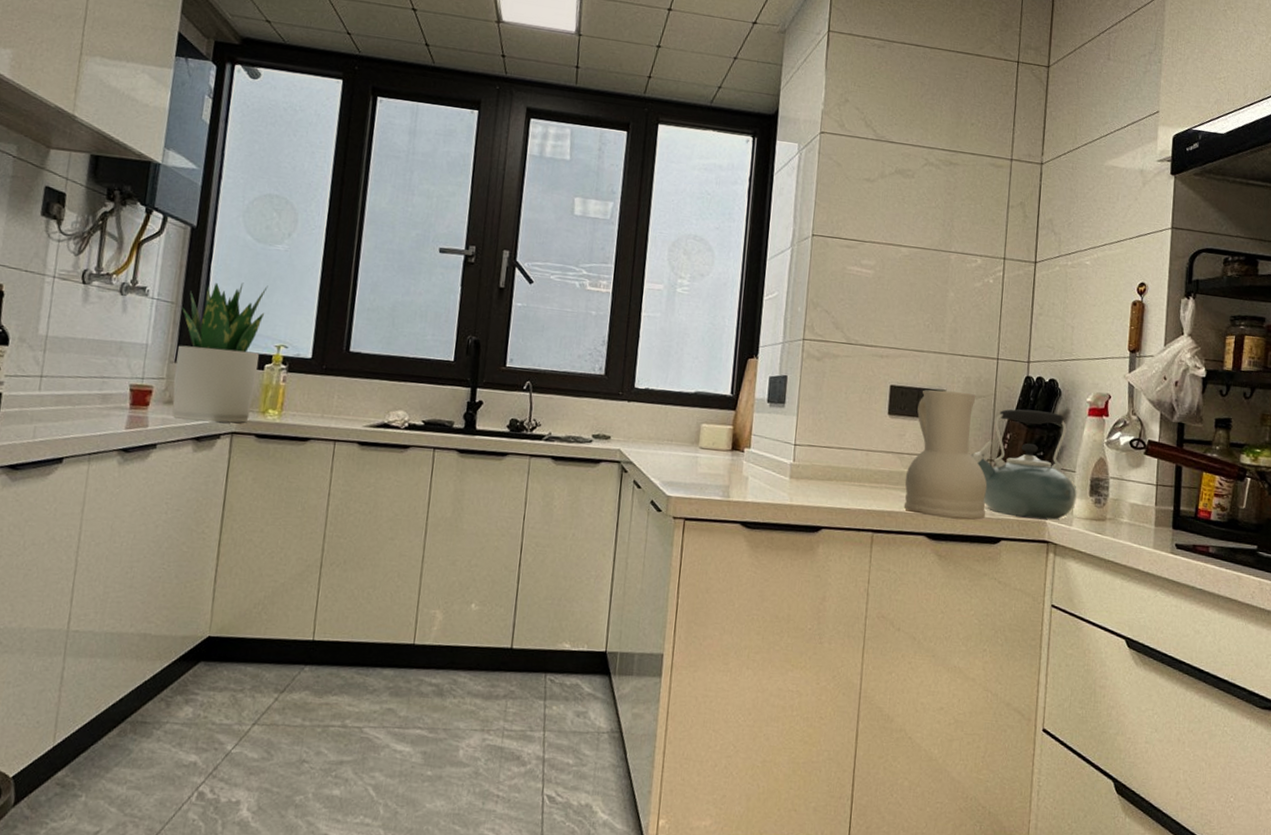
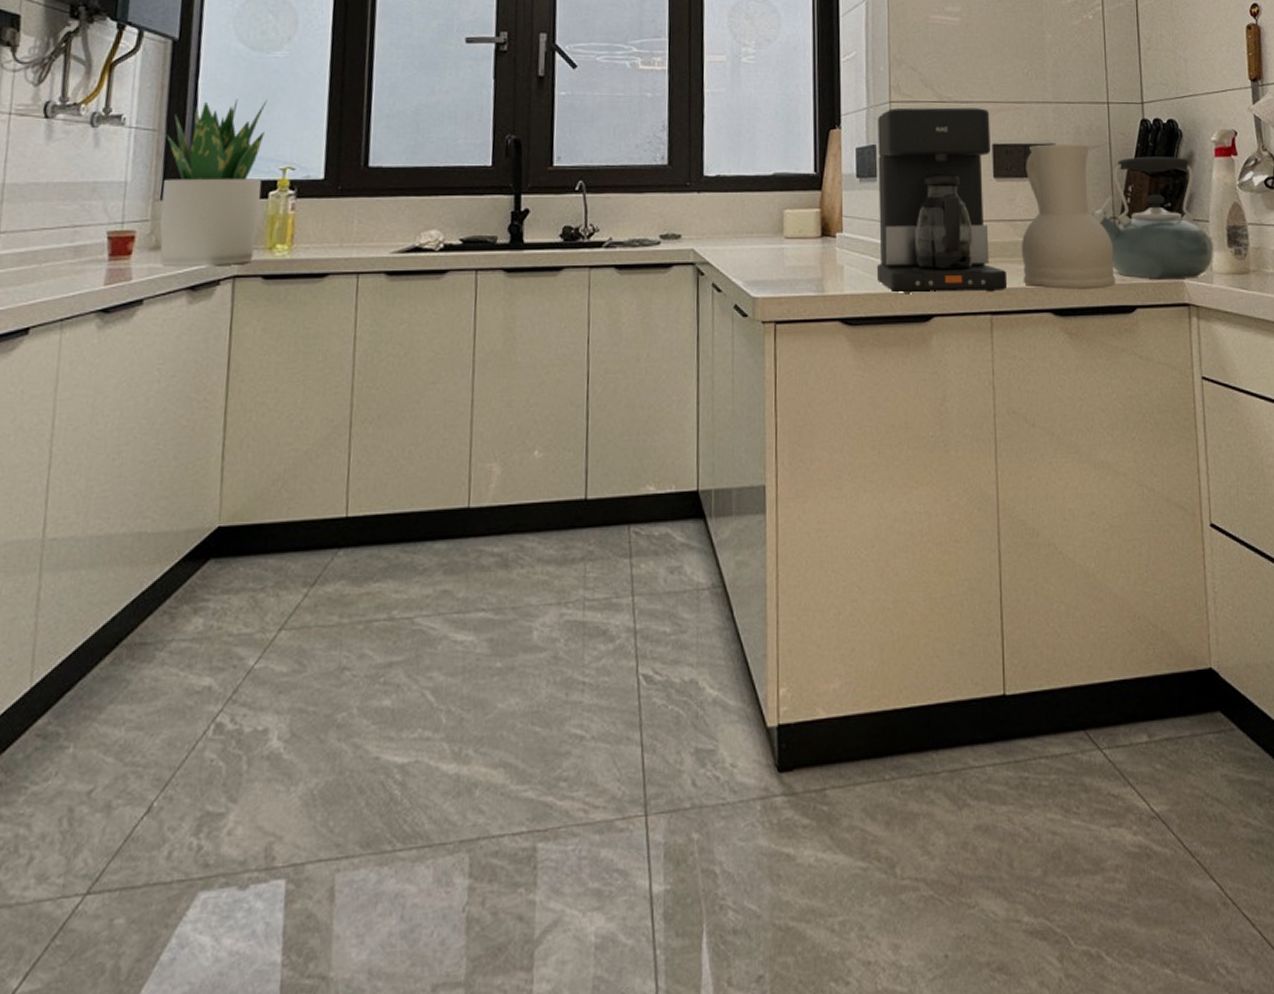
coffee maker: none [776,345,891,513] -> present [876,107,1008,294]

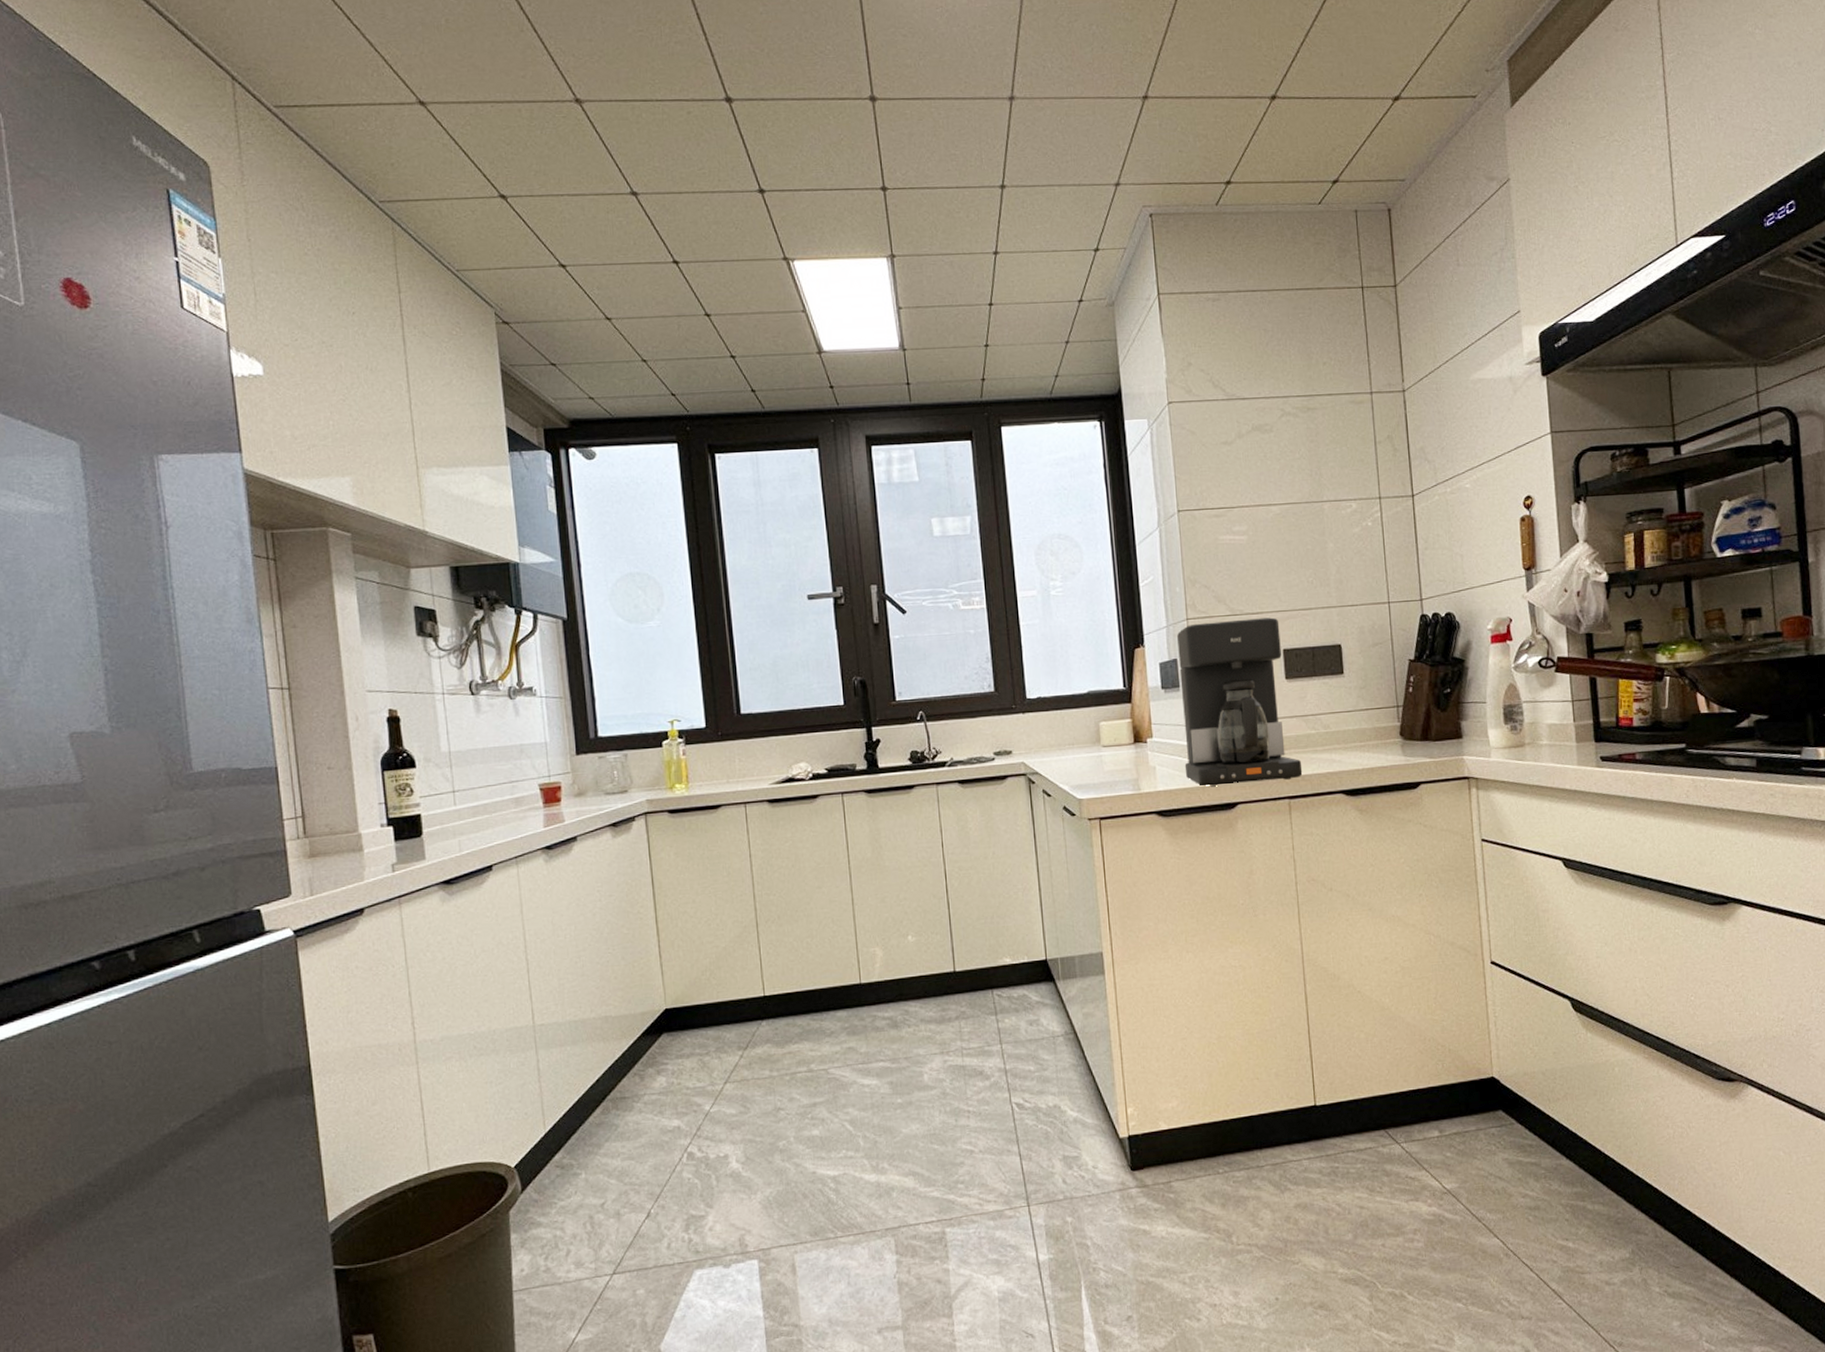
planter: present [159,99,268,268] -> none [571,664,659,809]
vase: present [1021,143,1116,289] -> none [1313,642,1401,773]
kettle: present [1091,156,1214,278] -> none [1376,646,1491,758]

